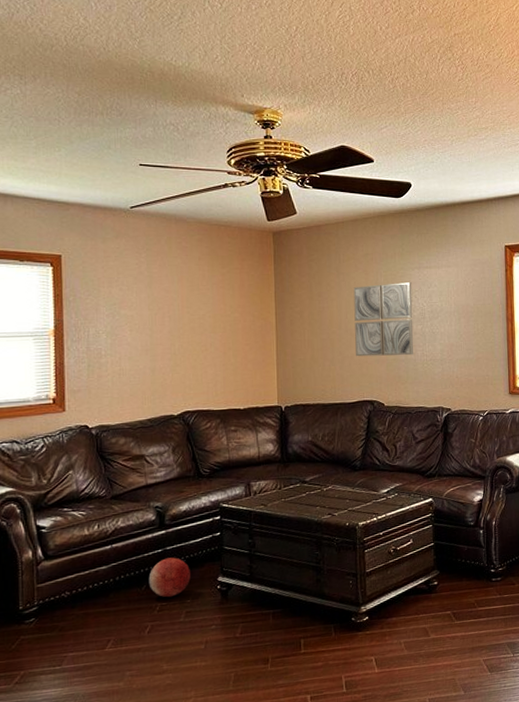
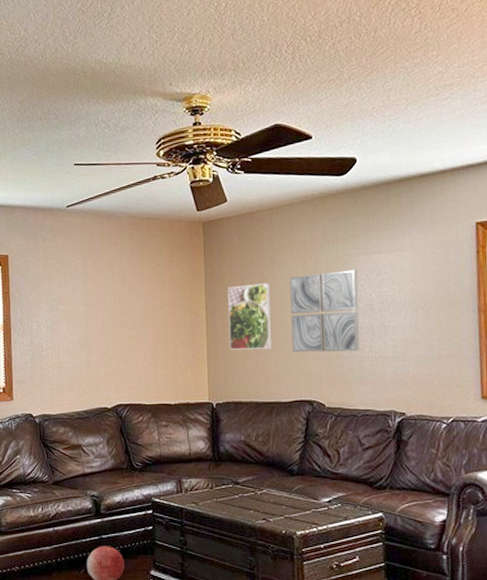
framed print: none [297,291,338,355] -> present [228,282,273,350]

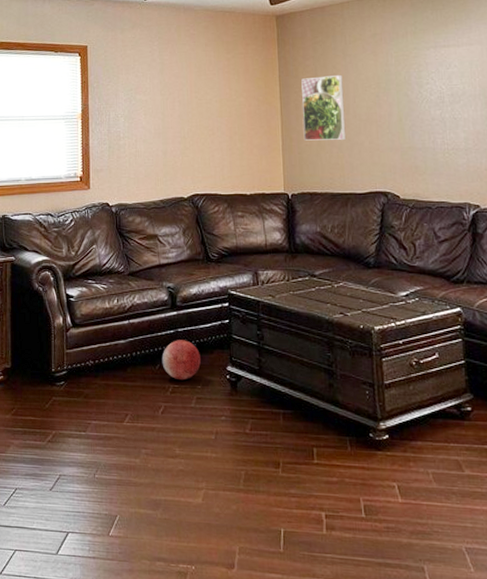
wall art: present [289,270,360,353] -> none [361,63,432,144]

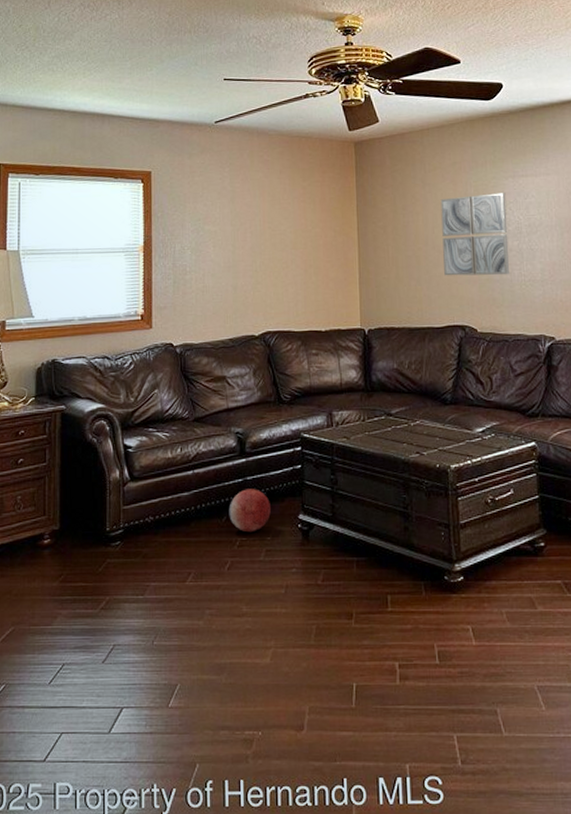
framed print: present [301,74,346,141] -> none [380,204,425,273]
wall art: none [361,63,432,144] -> present [440,193,510,276]

